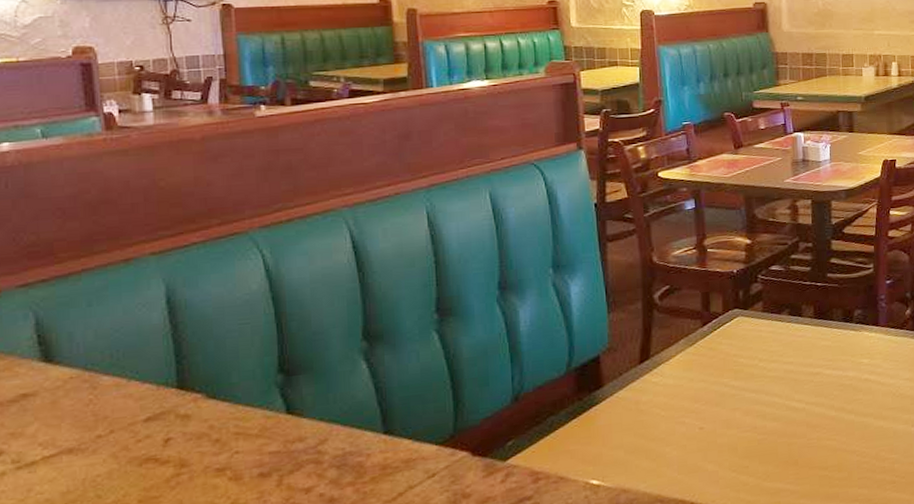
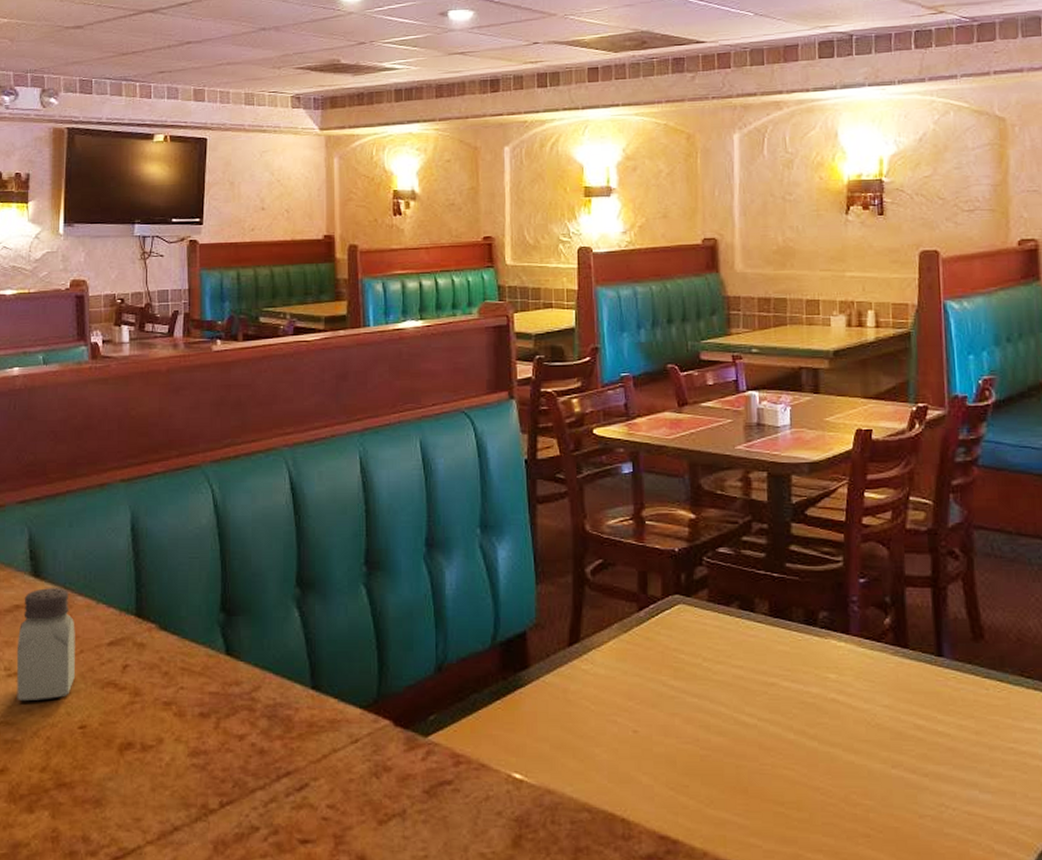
saltshaker: none [27,370,105,493] -> present [16,588,75,702]

